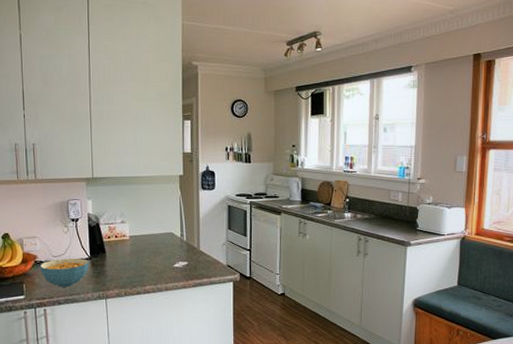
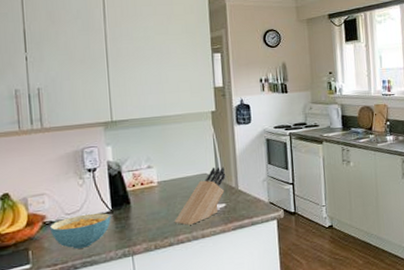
knife block: none [143,227,190,278] -> present [175,167,226,225]

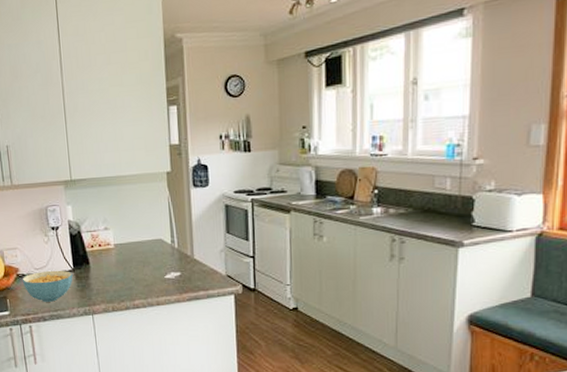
knife block: present [175,167,226,225] -> none [131,232,181,291]

